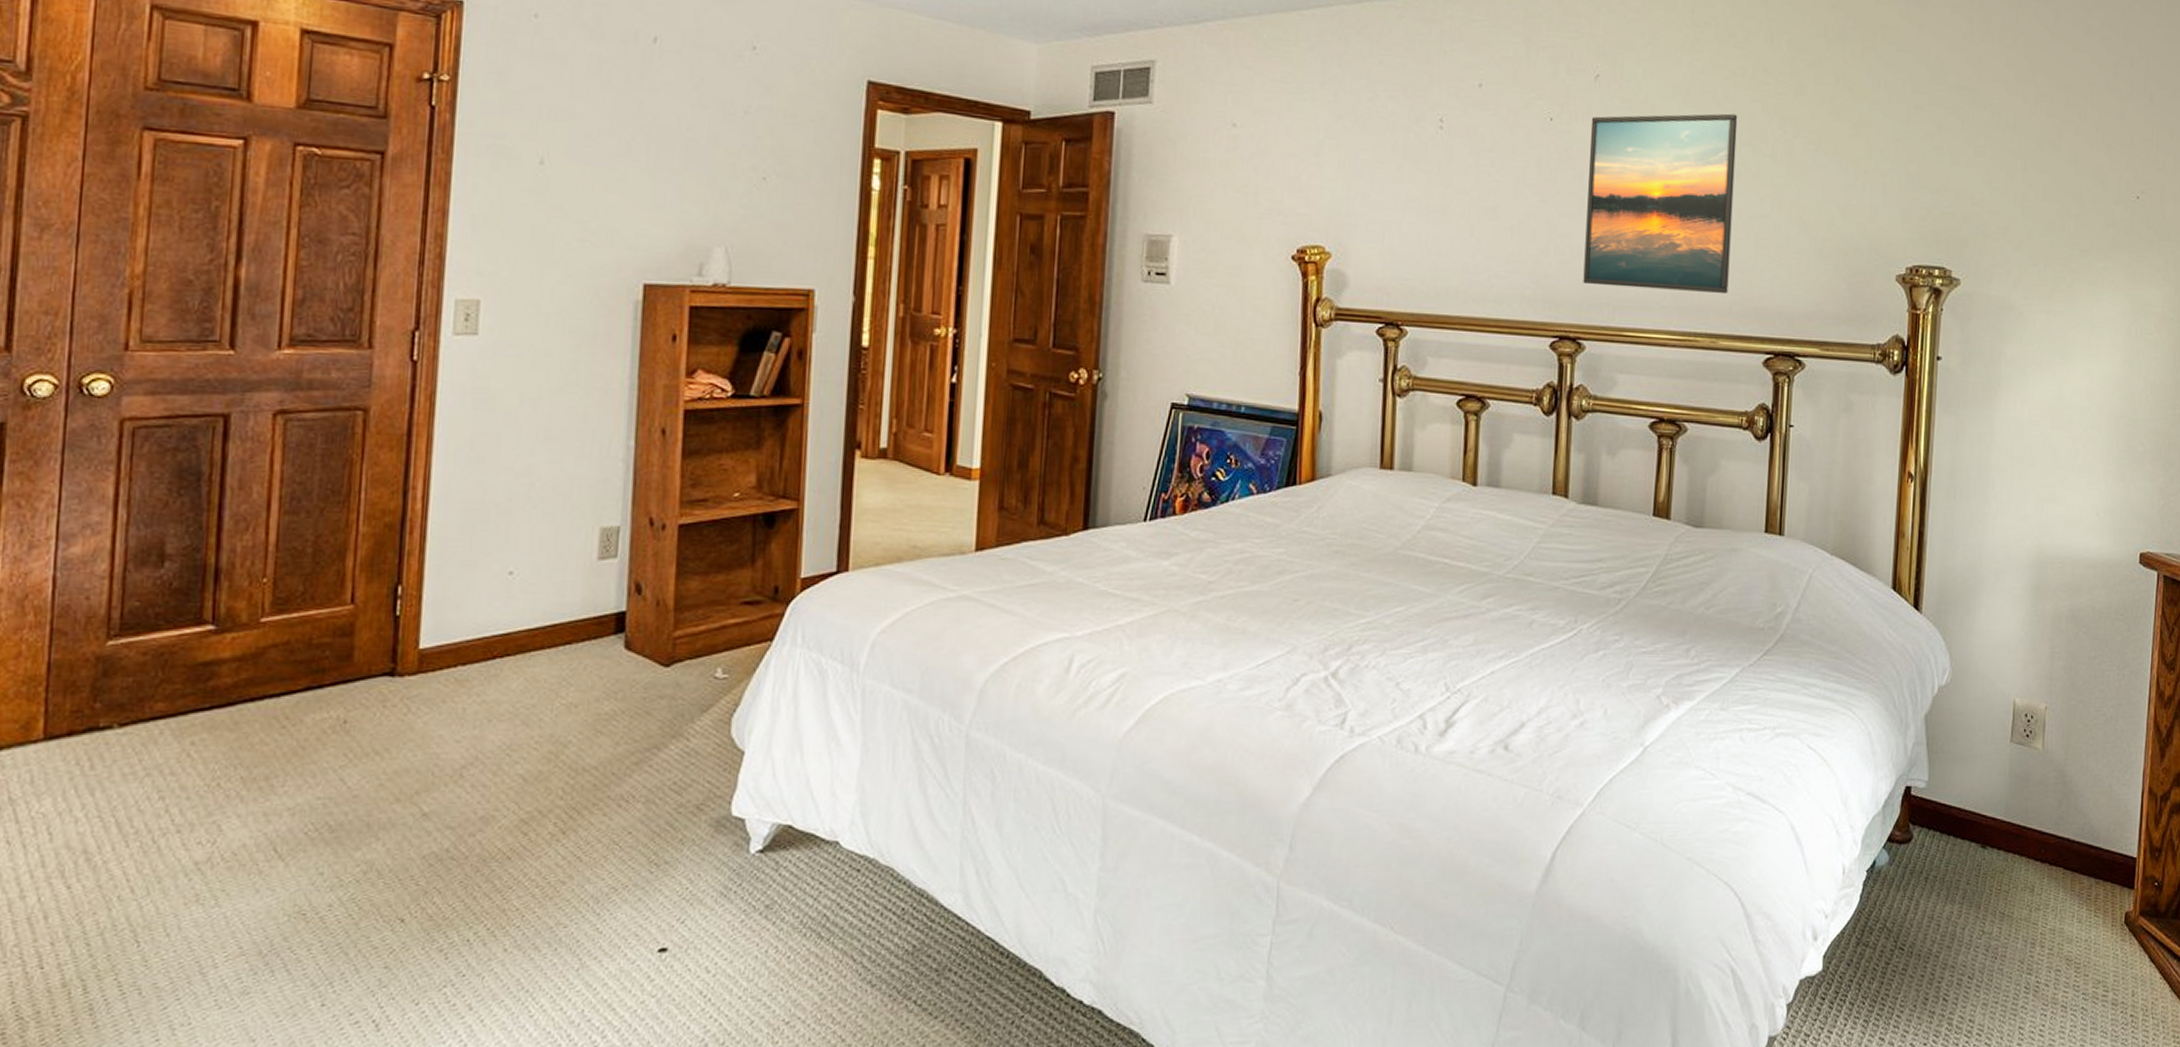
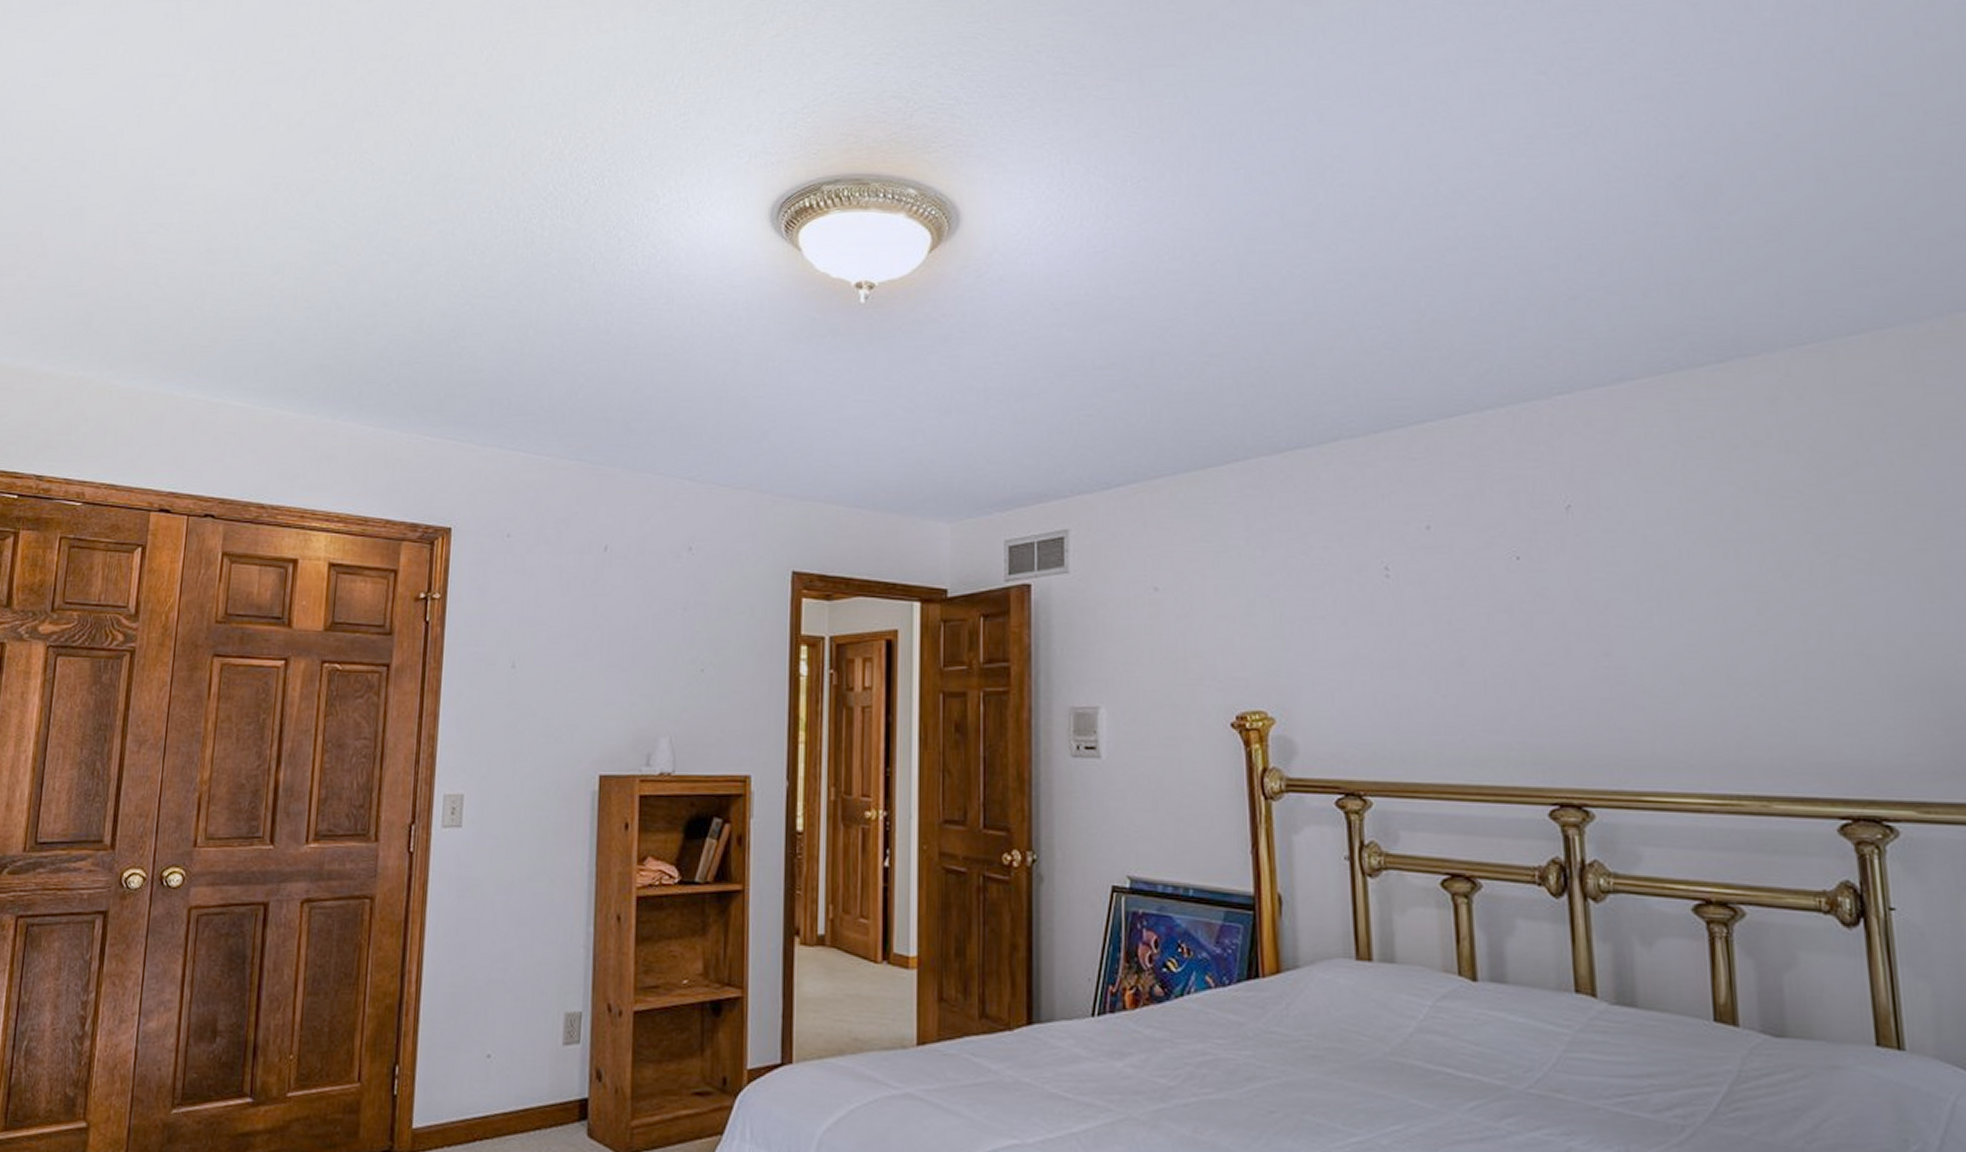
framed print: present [1583,113,1738,293] -> none [1567,536,1776,746]

